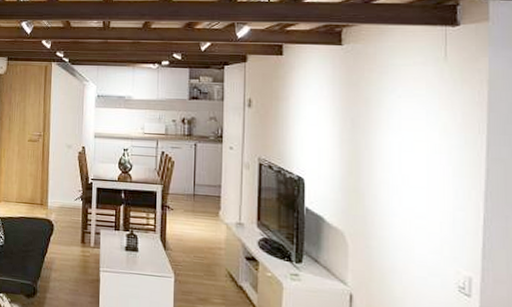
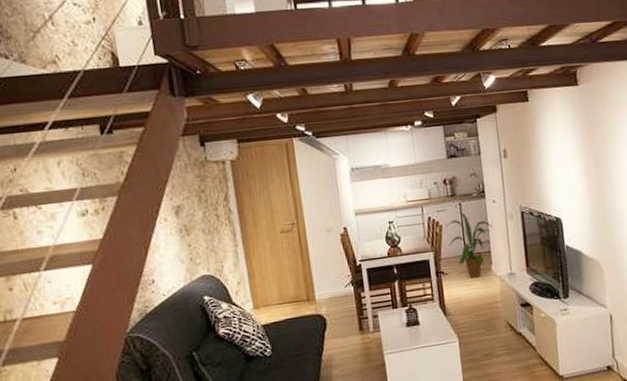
house plant: none [177,152,229,219] -> present [445,212,495,278]

